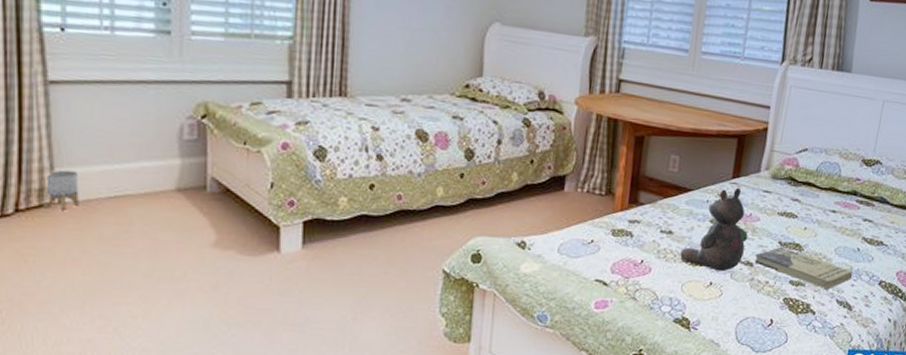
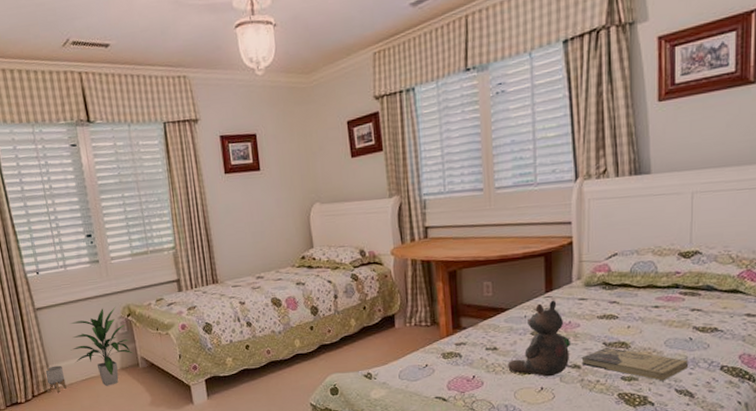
indoor plant: none [97,100,201,211] -> present [70,306,134,386]

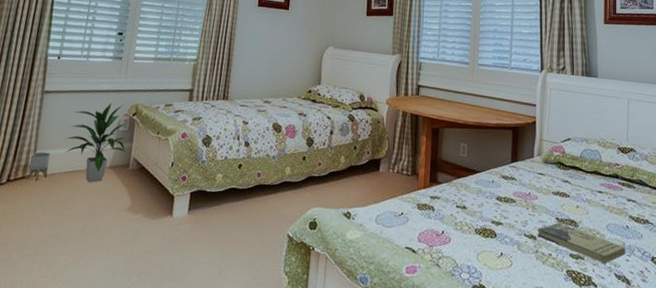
stuffed bear: present [508,300,571,377] -> none [474,170,530,244]

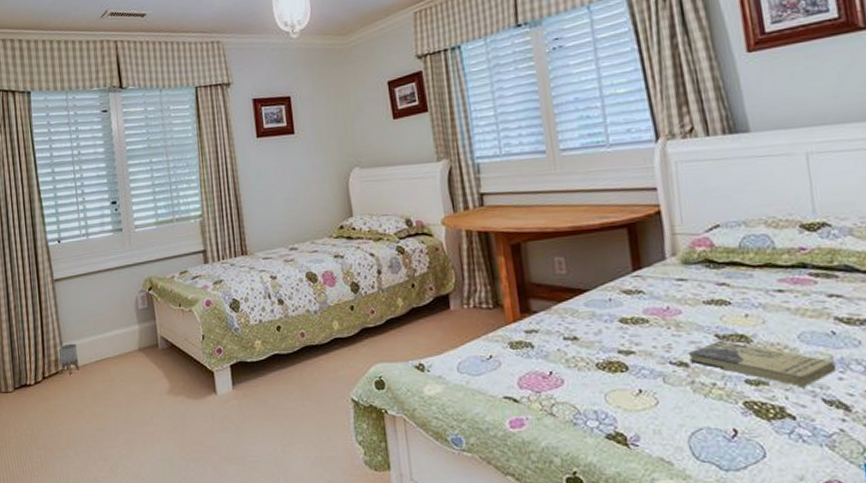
indoor plant: present [65,103,129,183] -> none [86,278,153,369]

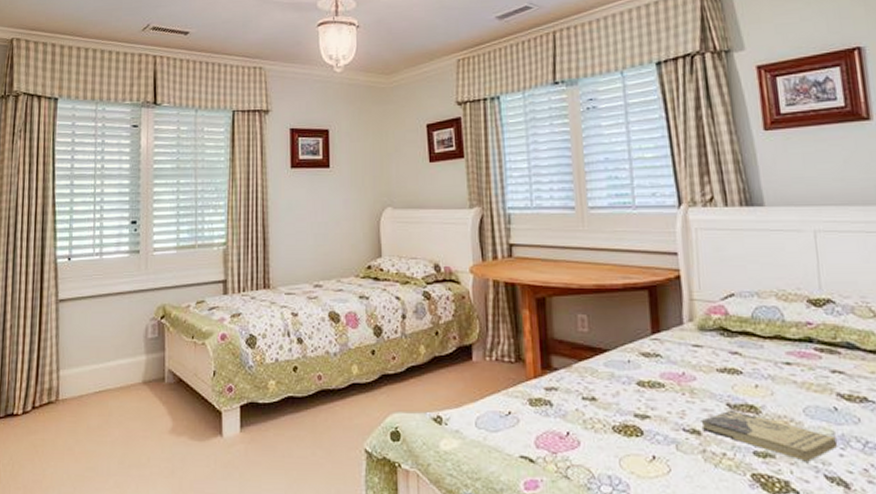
planter: present [58,343,79,375] -> none [51,371,76,406]

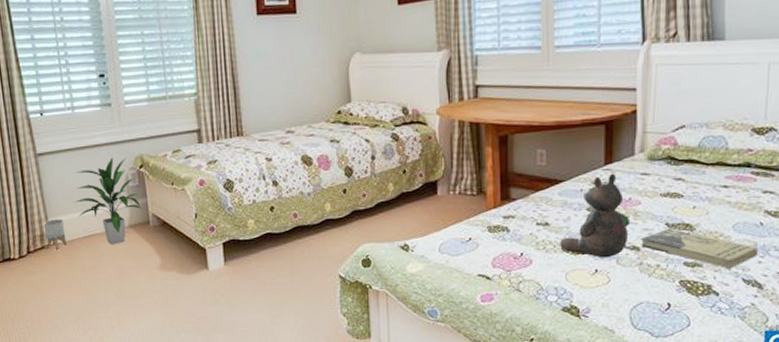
planter: none [51,371,76,406] -> present [43,219,67,249]
indoor plant: none [88,305,161,403] -> present [73,155,144,244]
stuffed bear: none [609,343,687,443] -> present [560,173,631,258]

